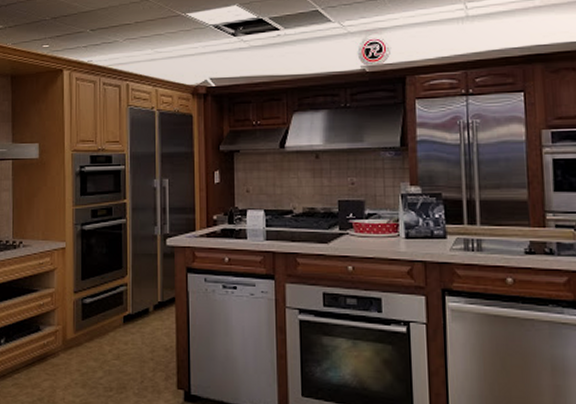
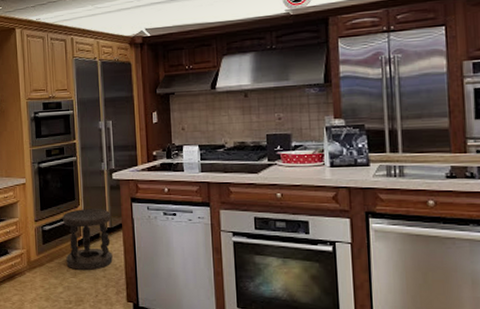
stool: none [107,278,163,351] -> present [63,208,113,270]

